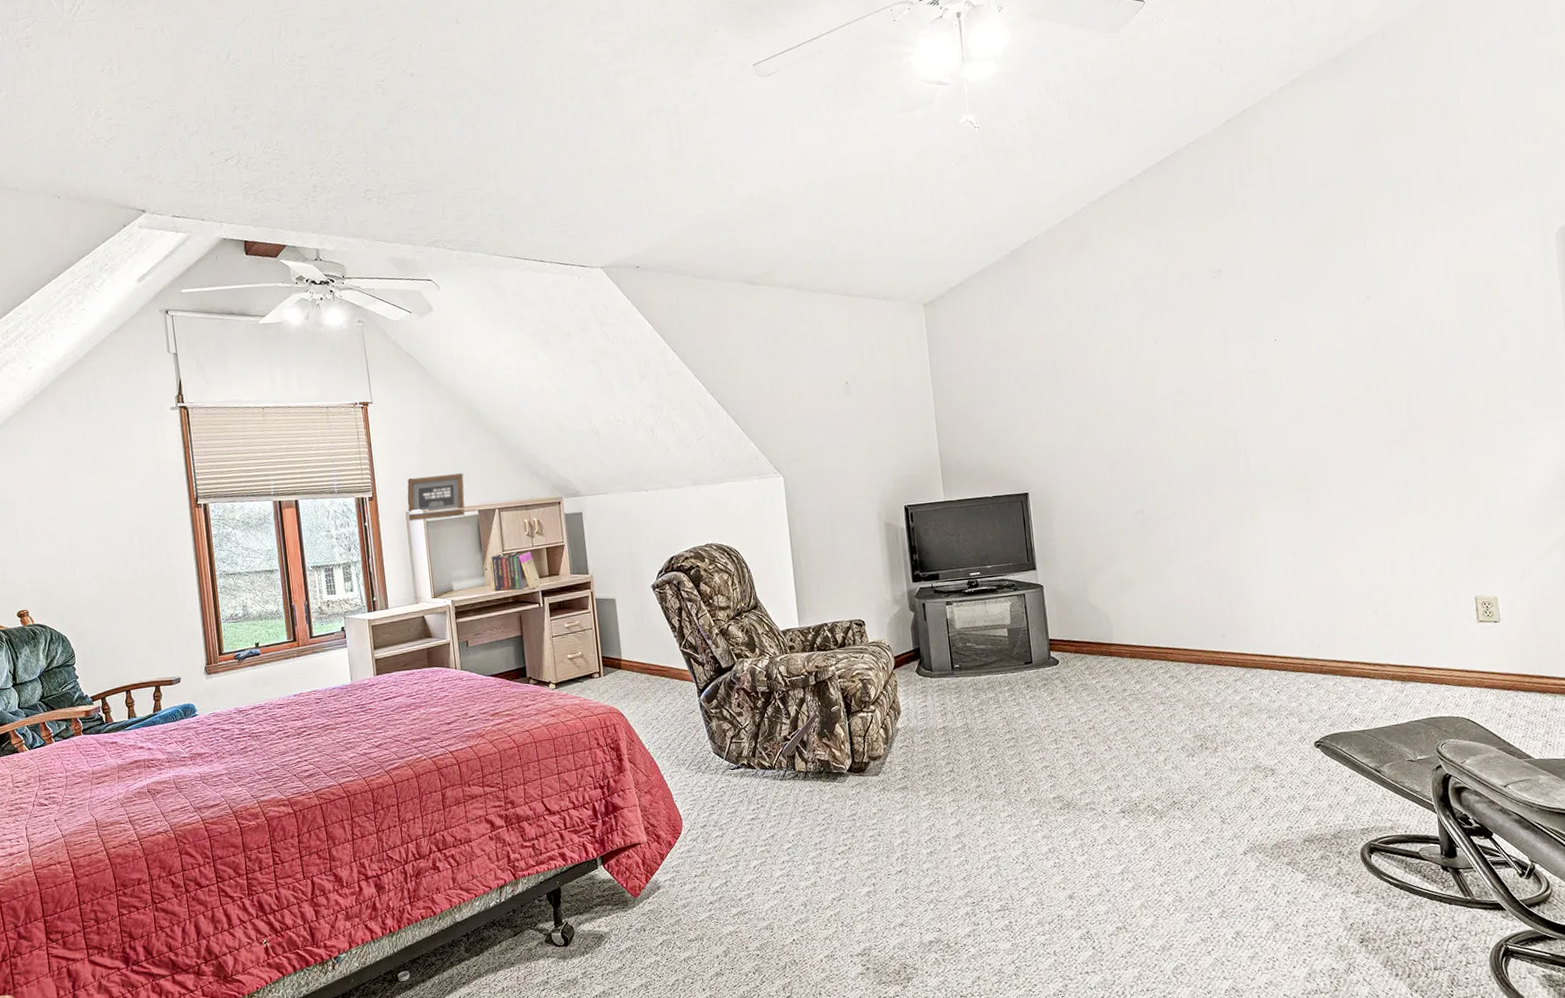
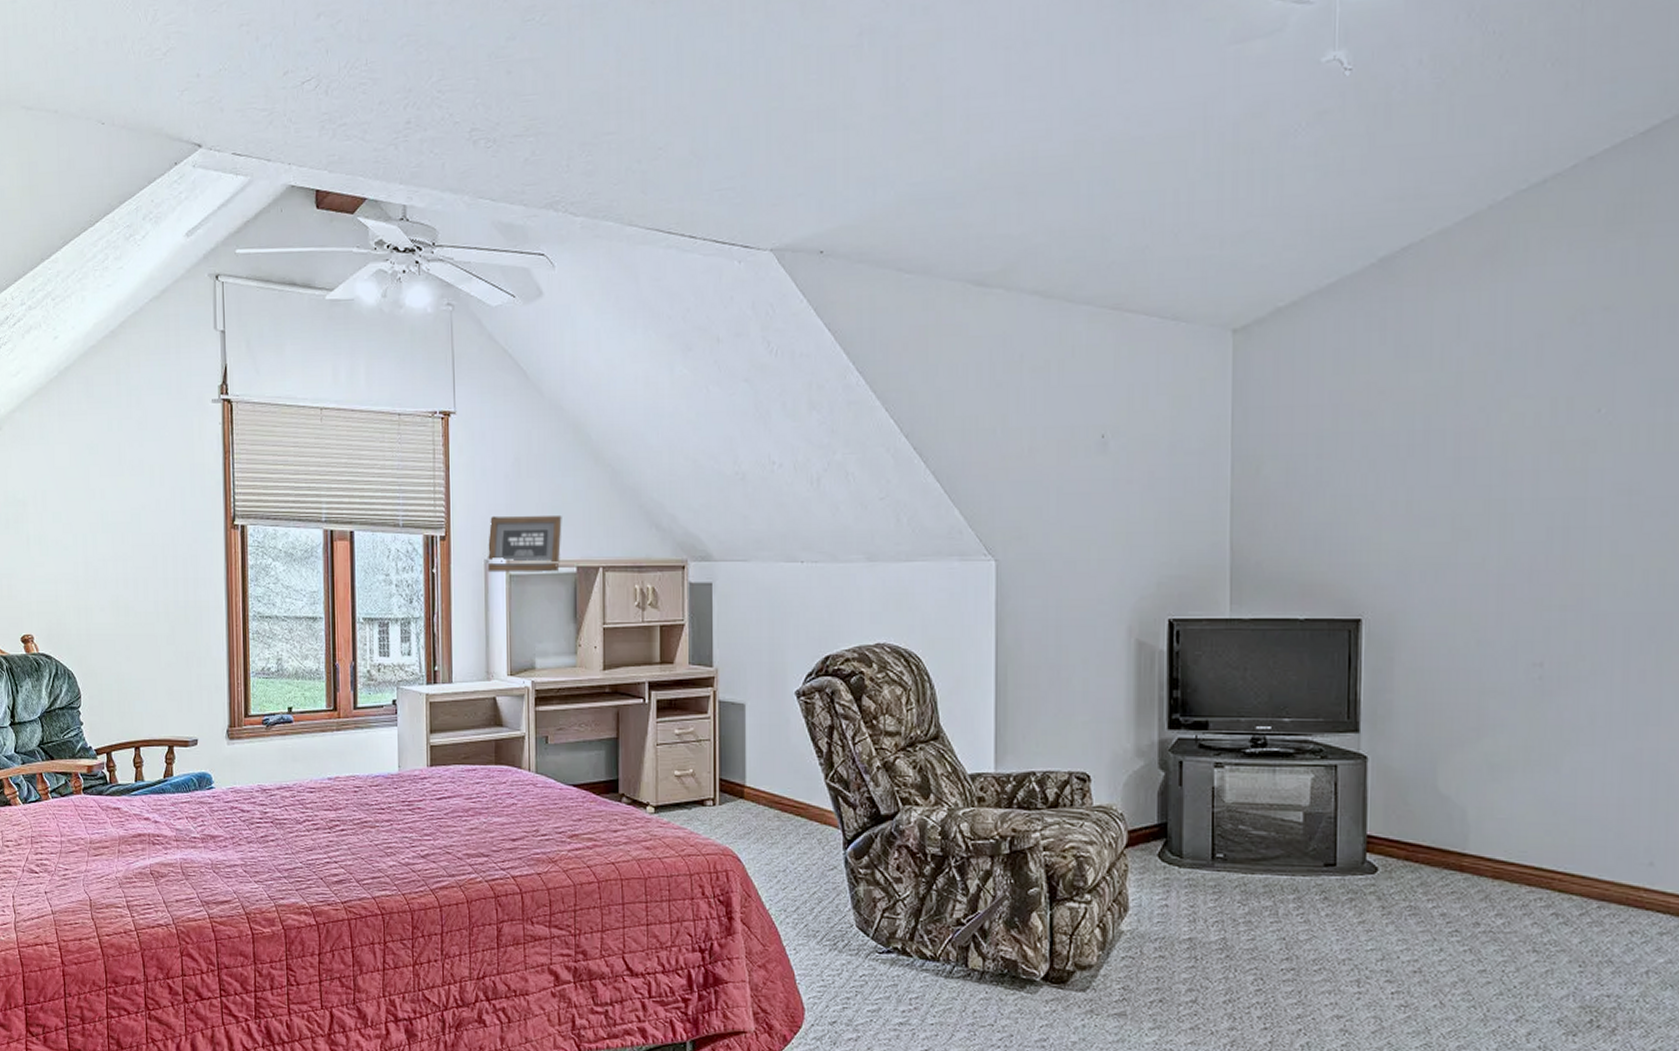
books: present [488,550,542,592] -> none [584,625,650,679]

